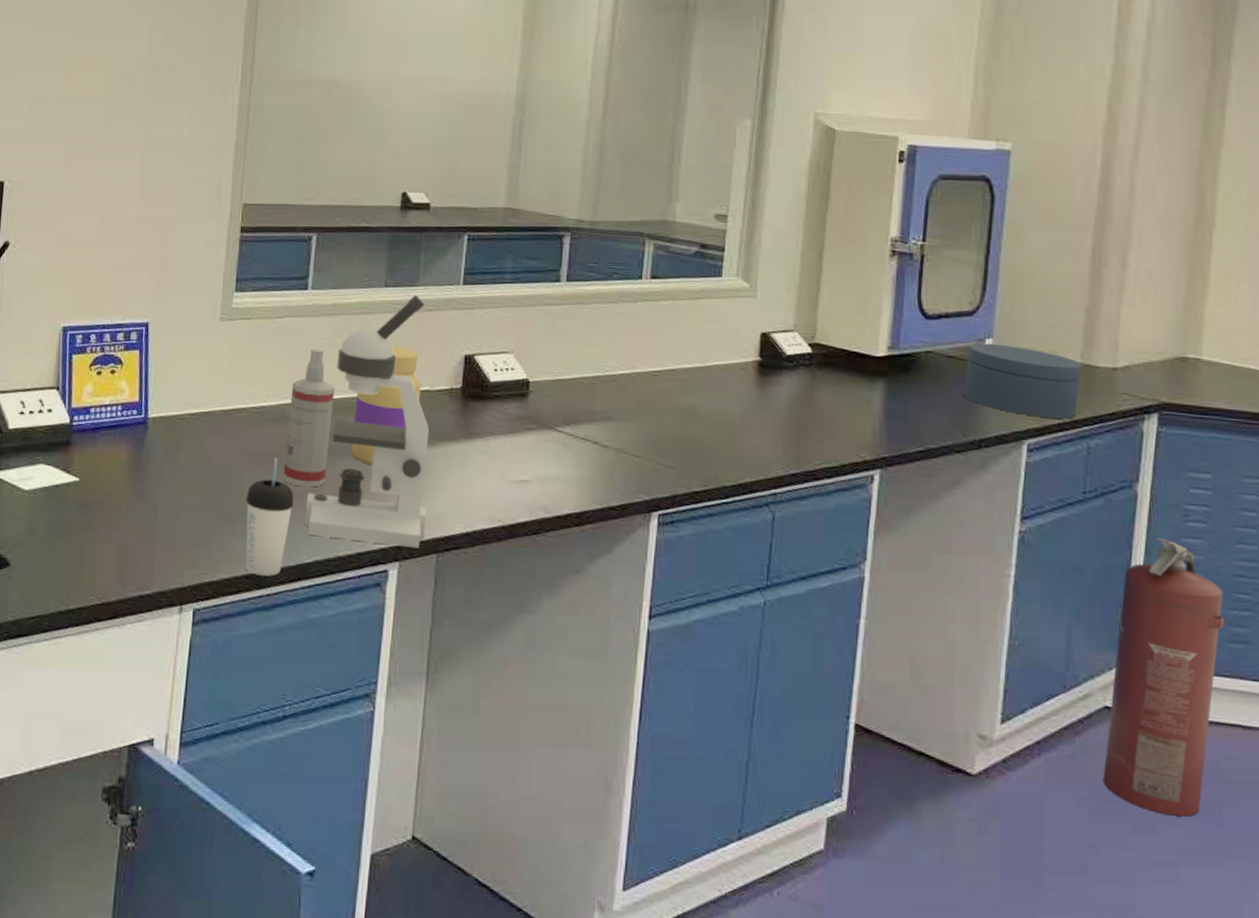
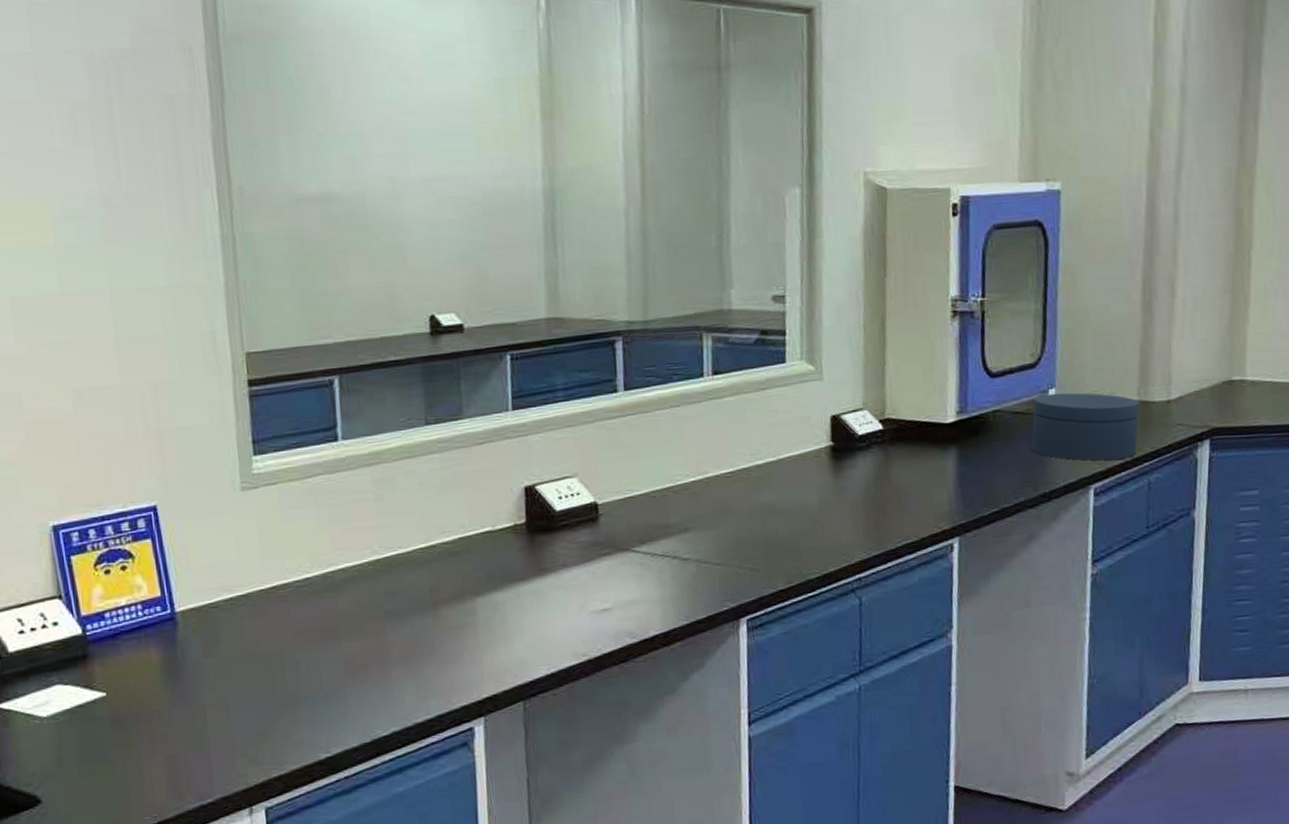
beverage cup: present [245,457,294,576] -> none [304,631,360,760]
spray bottle: present [282,348,334,487] -> none [337,505,391,658]
microscope: present [304,294,430,549] -> none [373,428,508,707]
jar: present [350,345,421,466] -> none [411,488,483,622]
fire extinguisher: present [1103,537,1224,817] -> none [1177,558,1275,811]

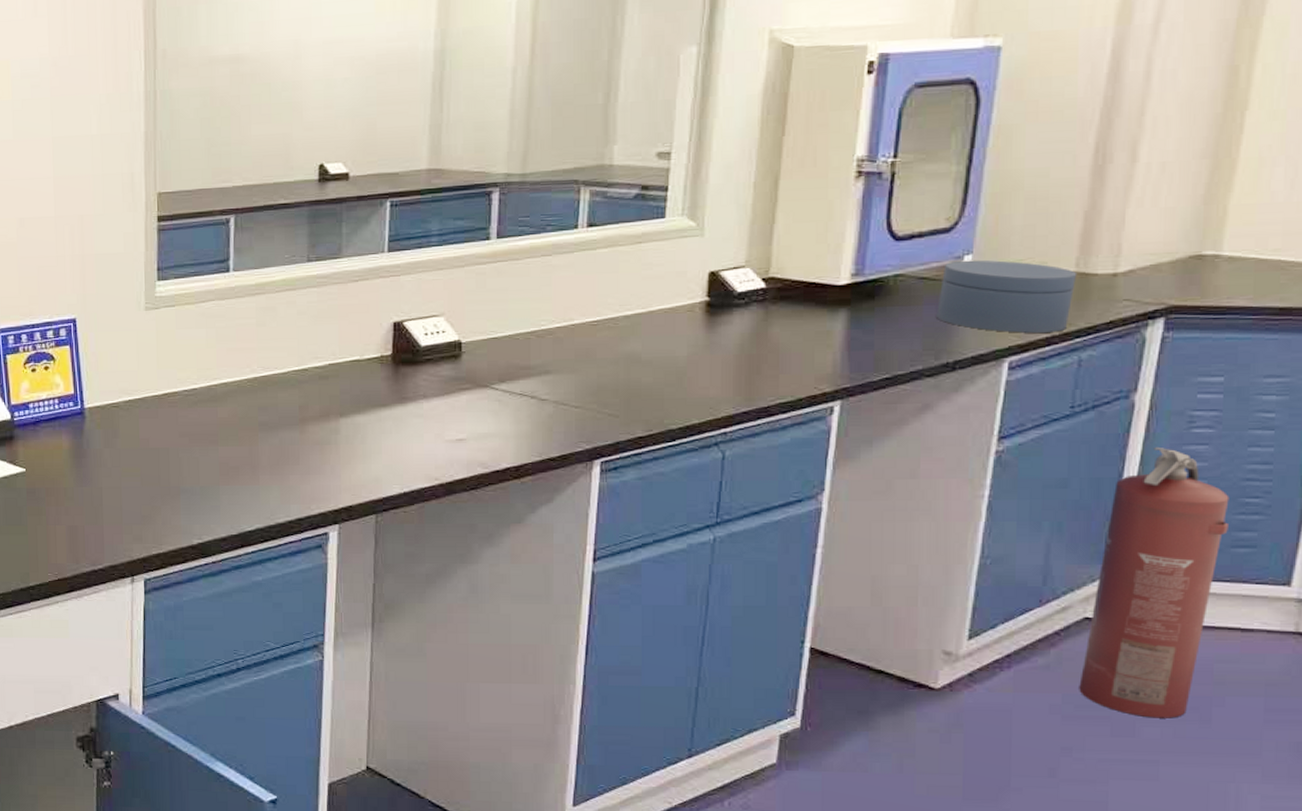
fire extinguisher: none [1177,558,1275,811] -> present [1079,446,1229,718]

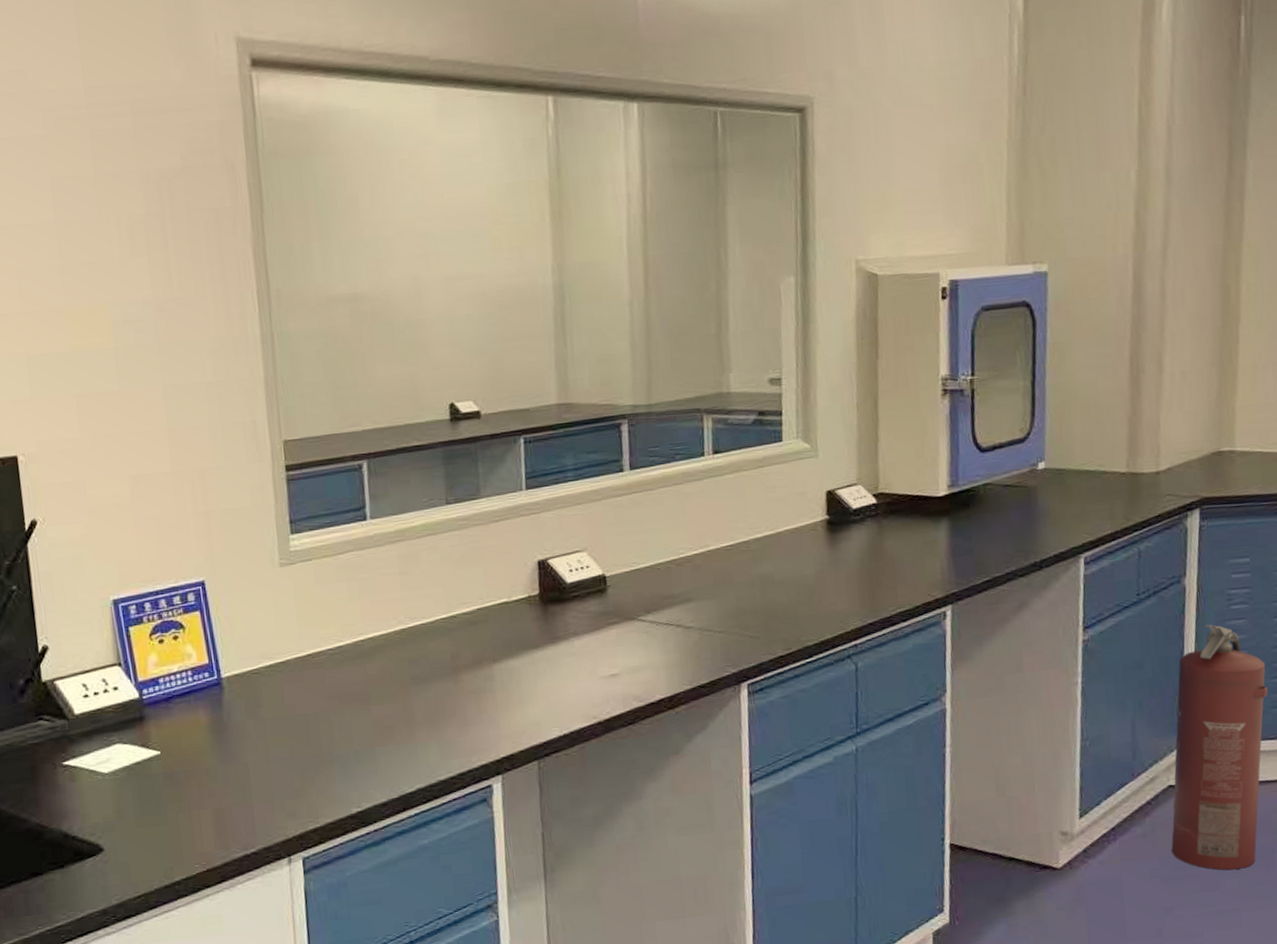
container: present [937,260,1077,333] -> none [1021,465,1129,531]

